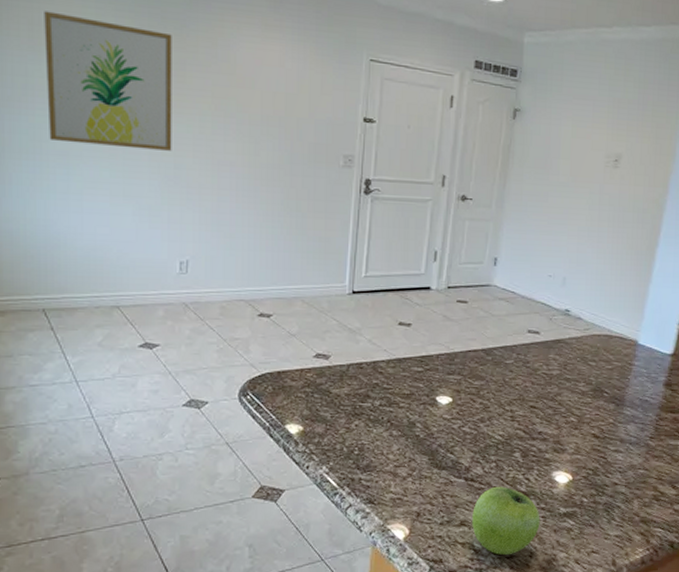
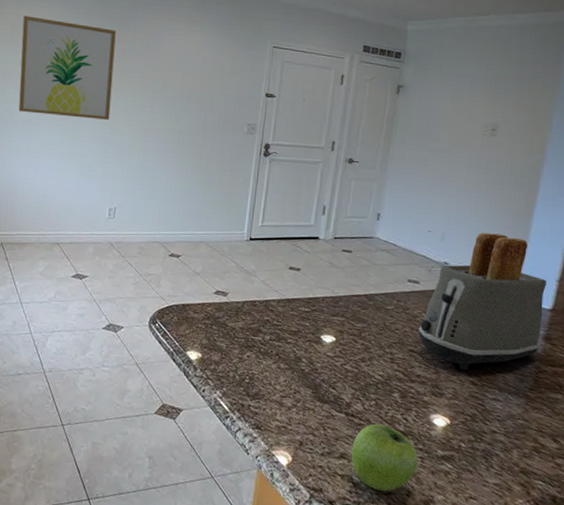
toaster: none [539,275,668,423] -> present [418,233,546,370]

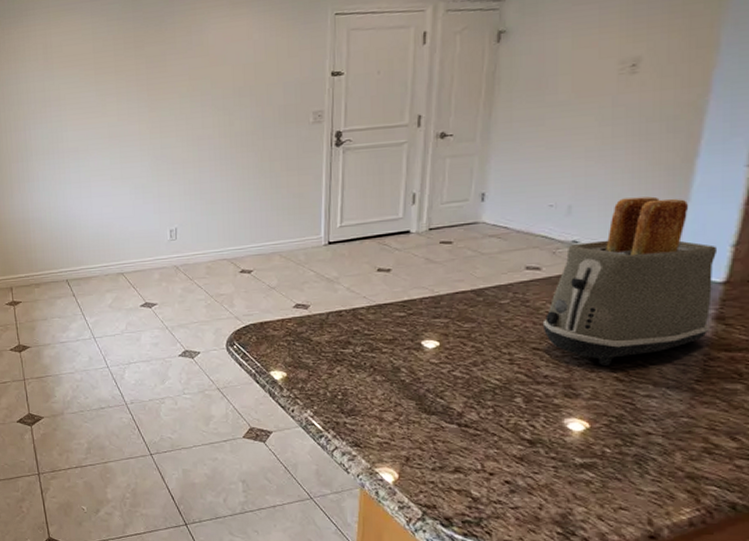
wall art: present [18,15,116,120] -> none [54,31,158,140]
fruit: present [351,423,418,492] -> none [468,433,550,506]

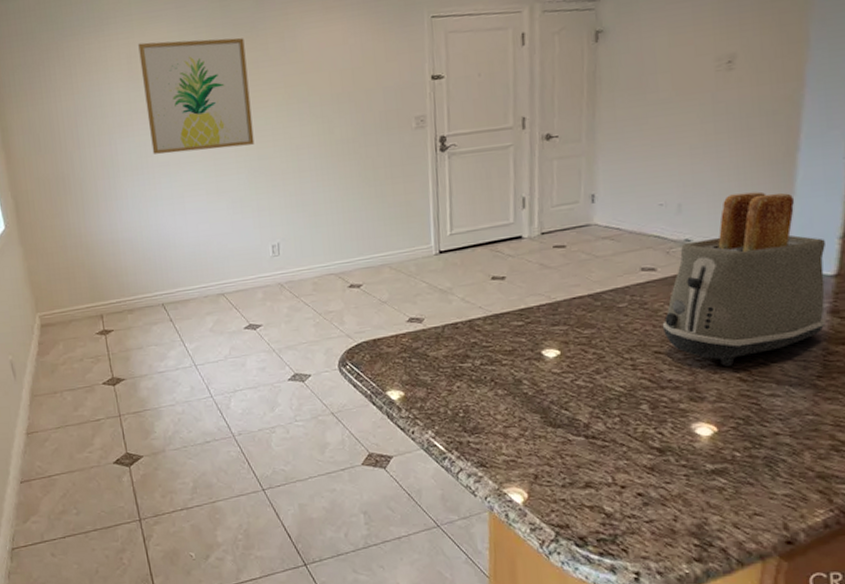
wall art: none [54,31,158,140] -> present [138,38,255,154]

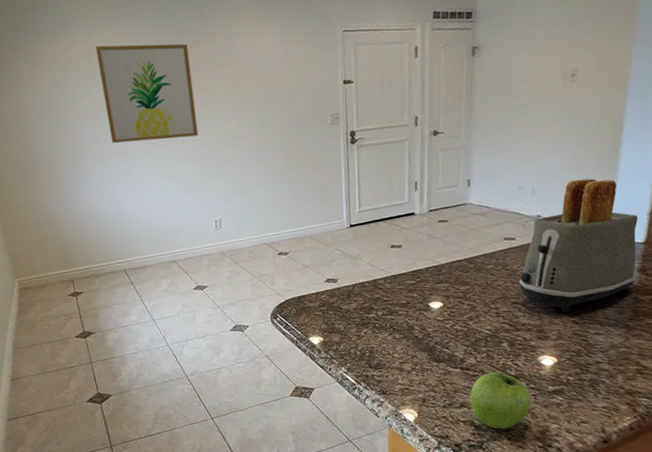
fruit: none [598,442,683,520] -> present [470,372,531,429]

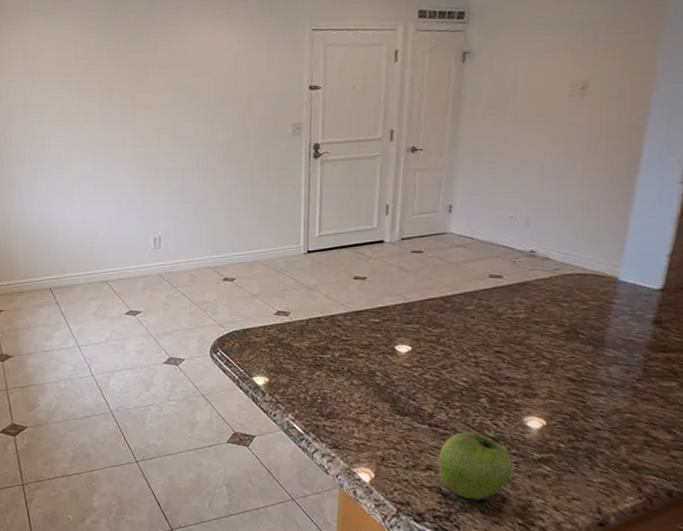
wall art: present [96,43,199,143] -> none [35,39,141,147]
toaster: present [519,178,638,313] -> none [504,210,655,367]

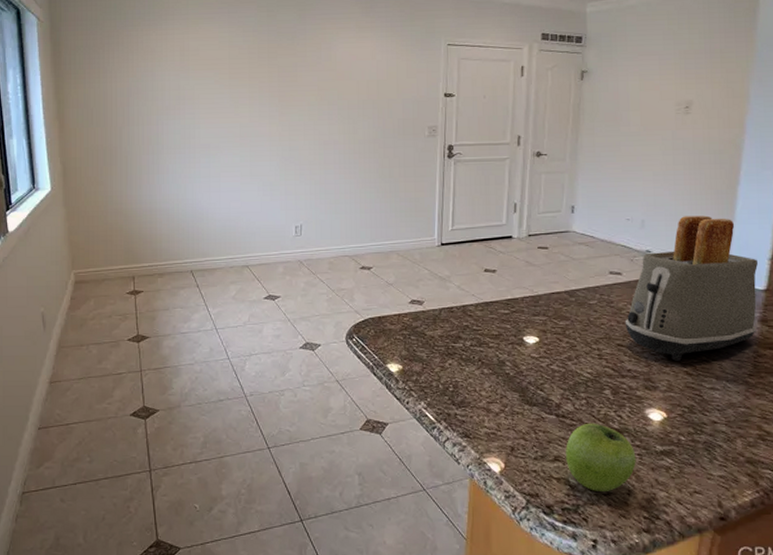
toaster: none [504,210,655,367] -> present [625,215,758,361]

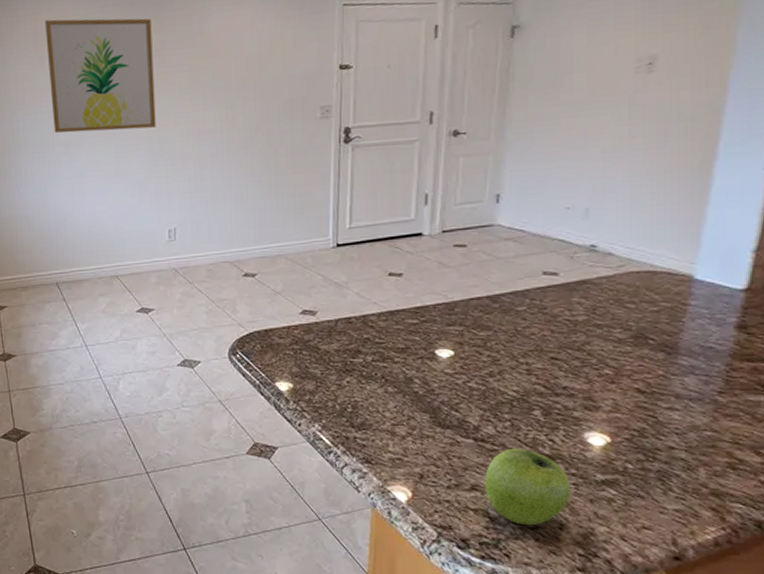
wall art: none [192,39,287,138] -> present [45,18,156,133]
toaster: present [625,215,758,361] -> none [561,199,737,376]

